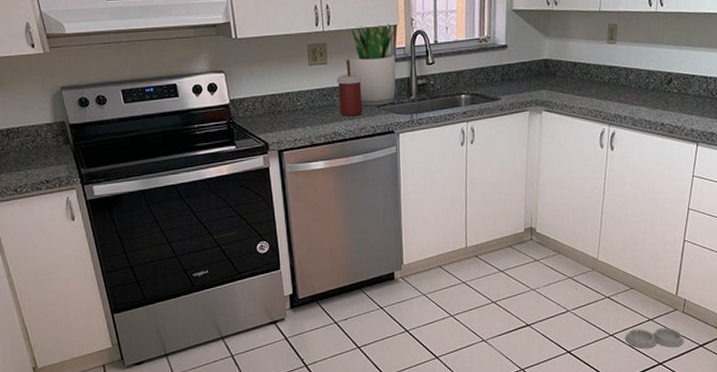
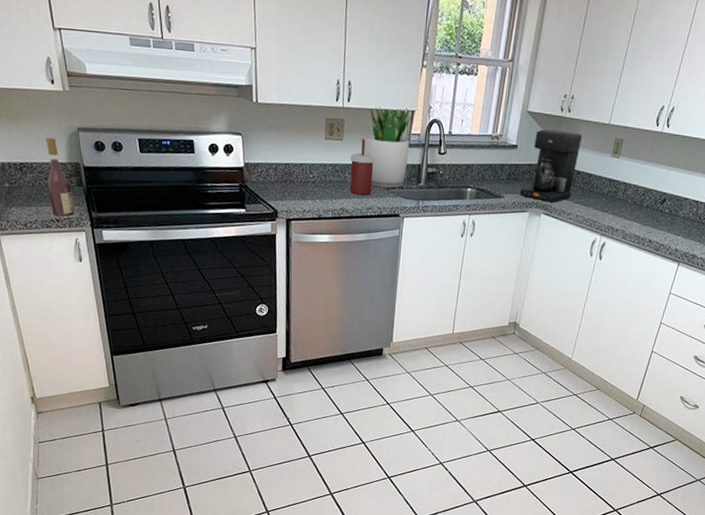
wine bottle: none [30,99,65,178] -> present [46,136,76,218]
coffee maker: none [516,24,573,98] -> present [520,129,582,203]
pet bowl: present [625,328,684,348] -> none [585,426,638,446]

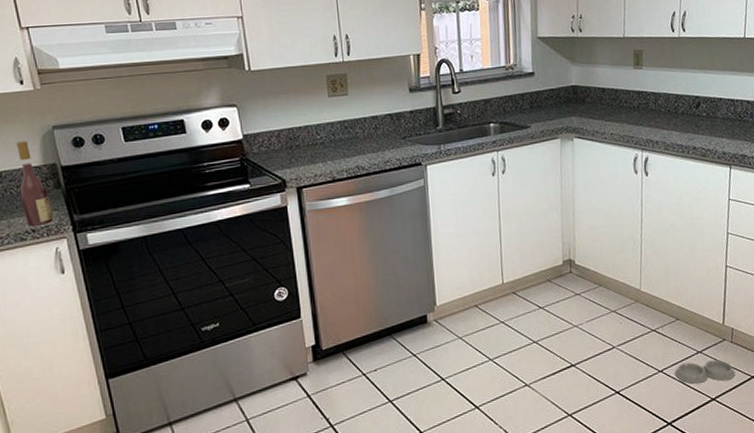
soap dispenser: present [349,138,376,195] -> none [358,90,388,149]
planter: present [364,106,414,188] -> none [371,52,422,138]
coffee maker: present [520,129,582,203] -> none [546,50,601,125]
pet bowl: none [585,426,638,446] -> present [675,359,736,384]

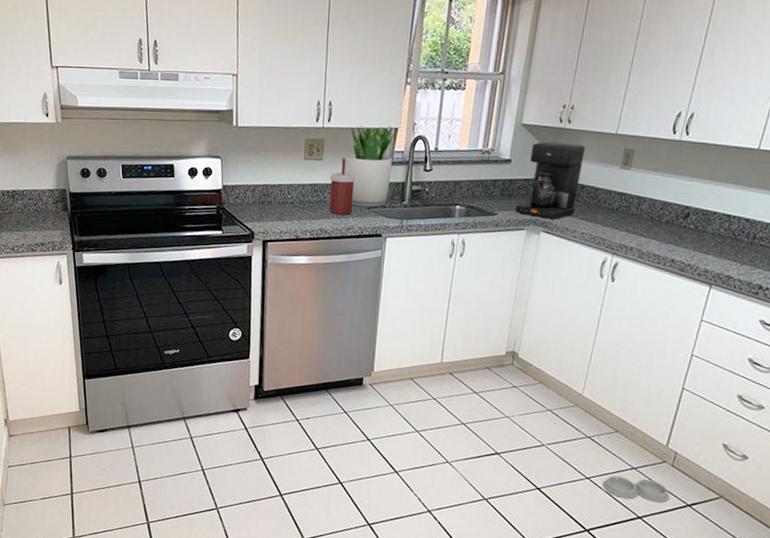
wine bottle: present [16,140,54,227] -> none [35,165,60,241]
soap dispenser: none [358,90,388,149] -> present [329,158,357,215]
planter: none [371,52,422,138] -> present [344,125,397,208]
coffee maker: none [546,50,601,125] -> present [515,141,585,219]

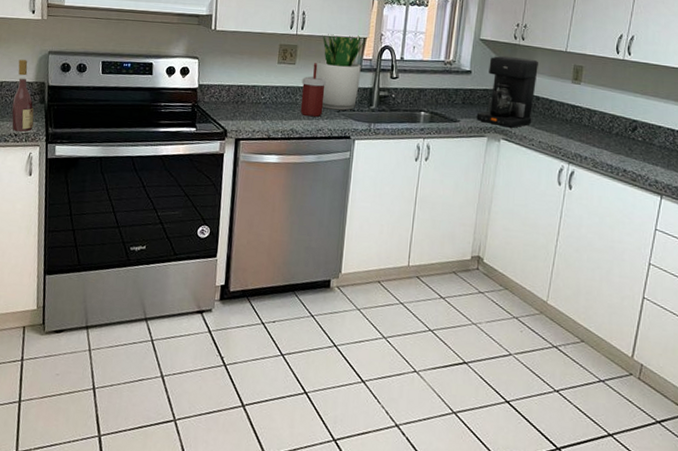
wine bottle: none [35,165,60,241] -> present [11,58,34,132]
pet bowl: present [603,475,670,503] -> none [572,388,639,419]

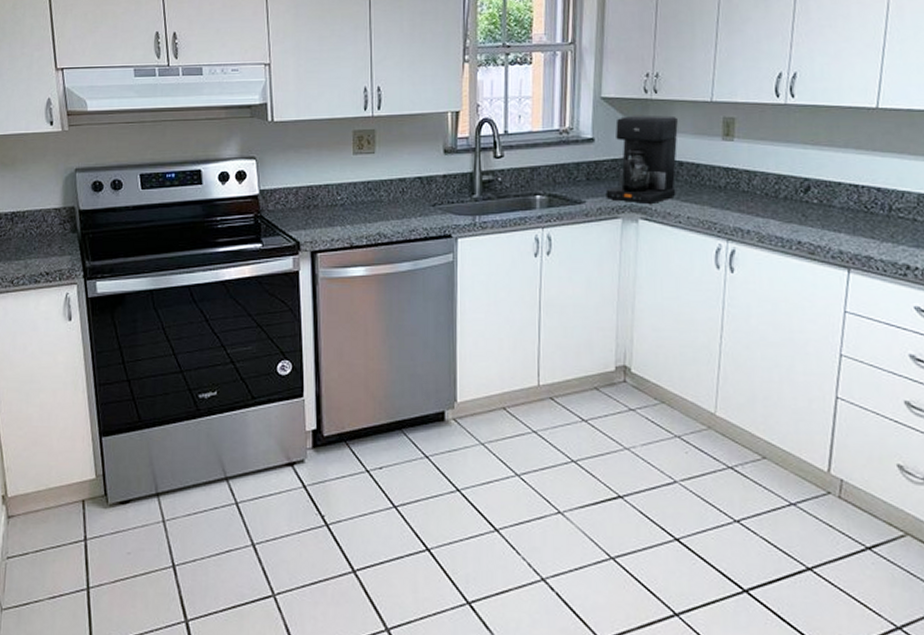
wine bottle: present [11,58,34,132] -> none [38,181,68,270]
soap dispenser: present [300,63,327,117] -> none [385,149,416,215]
planter: present [315,34,366,111] -> none [401,109,459,204]

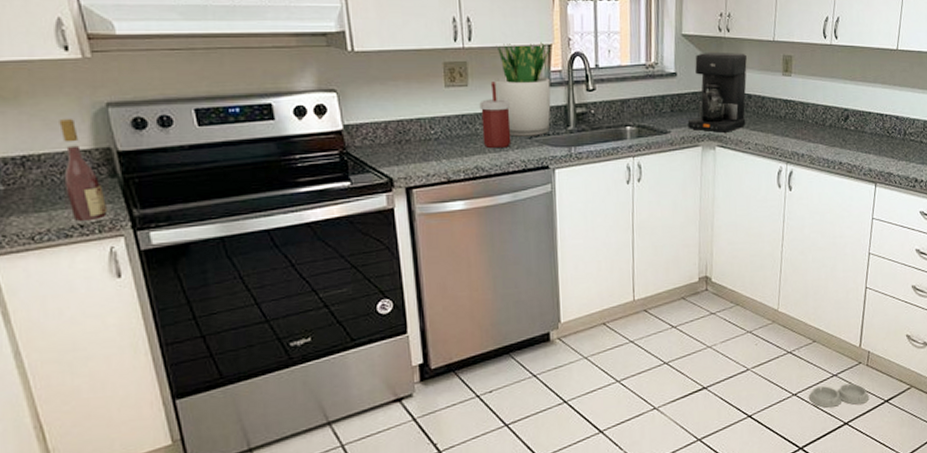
wine bottle: none [38,181,68,270] -> present [59,118,108,222]
soap dispenser: none [385,149,416,215] -> present [479,82,512,148]
planter: none [401,109,459,204] -> present [495,42,551,137]
pet bowl: none [757,516,843,547] -> present [809,383,870,408]

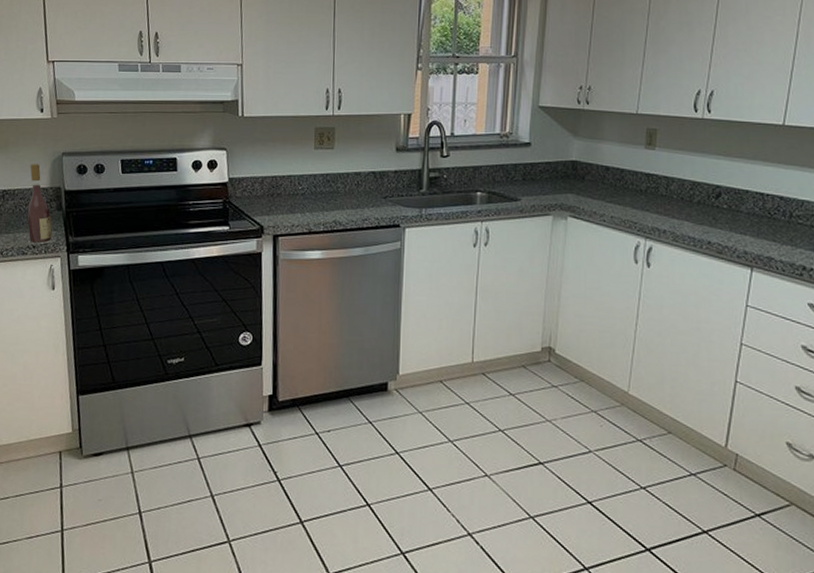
soap dispenser: present [479,82,512,148] -> none [342,146,370,205]
planter: present [495,42,551,137] -> none [357,111,411,197]
coffee maker: present [687,51,747,133] -> none [539,123,606,203]
pet bowl: present [809,383,870,408] -> none [661,484,736,513]

